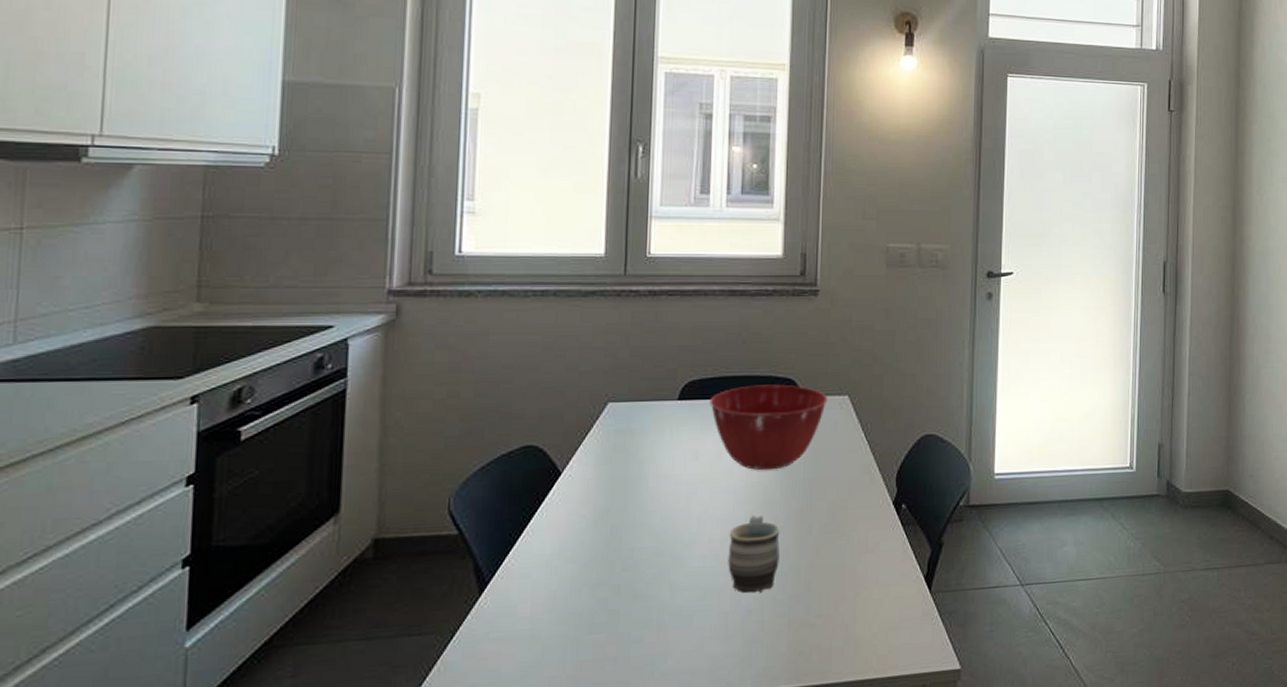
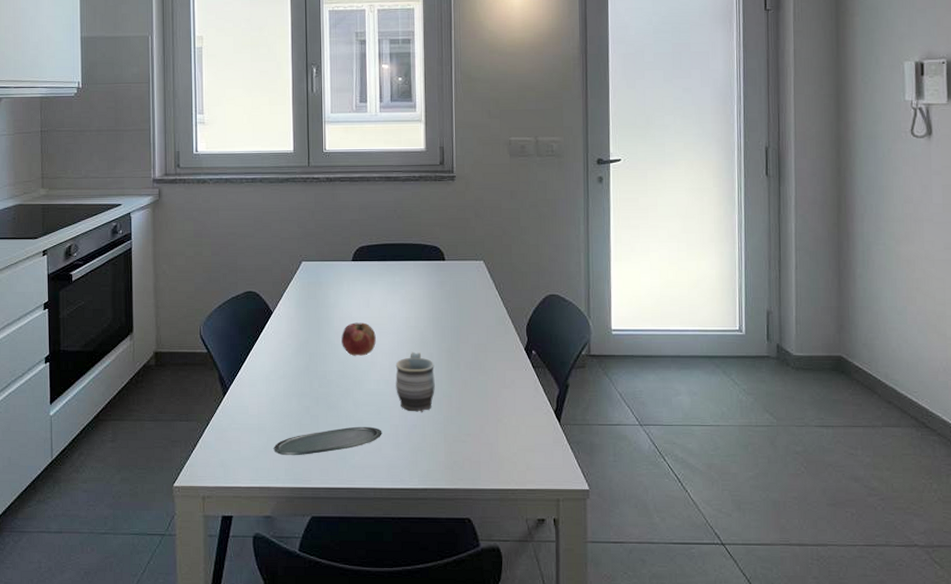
oval tray: none [551,617,707,670] -> present [273,426,382,456]
fruit: none [657,480,705,526] -> present [341,322,376,356]
mixing bowl: present [709,384,828,471] -> none [375,251,467,318]

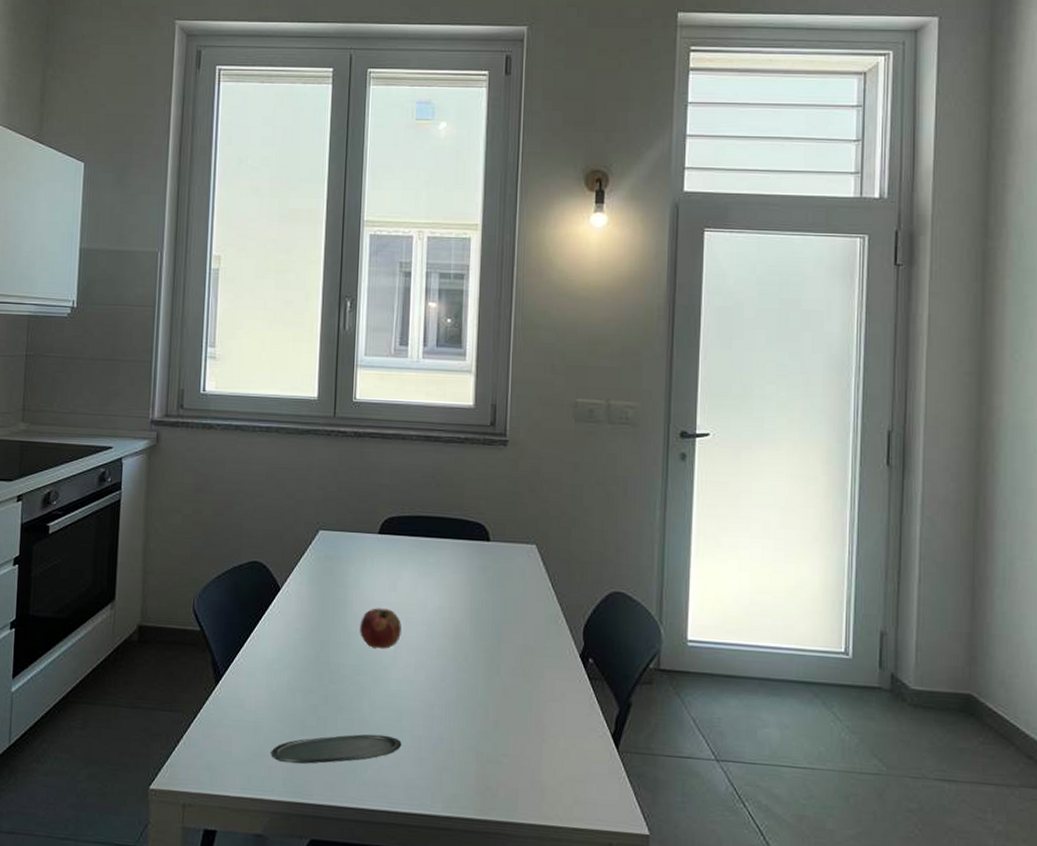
mug: present [395,351,435,412] -> none [421,648,470,723]

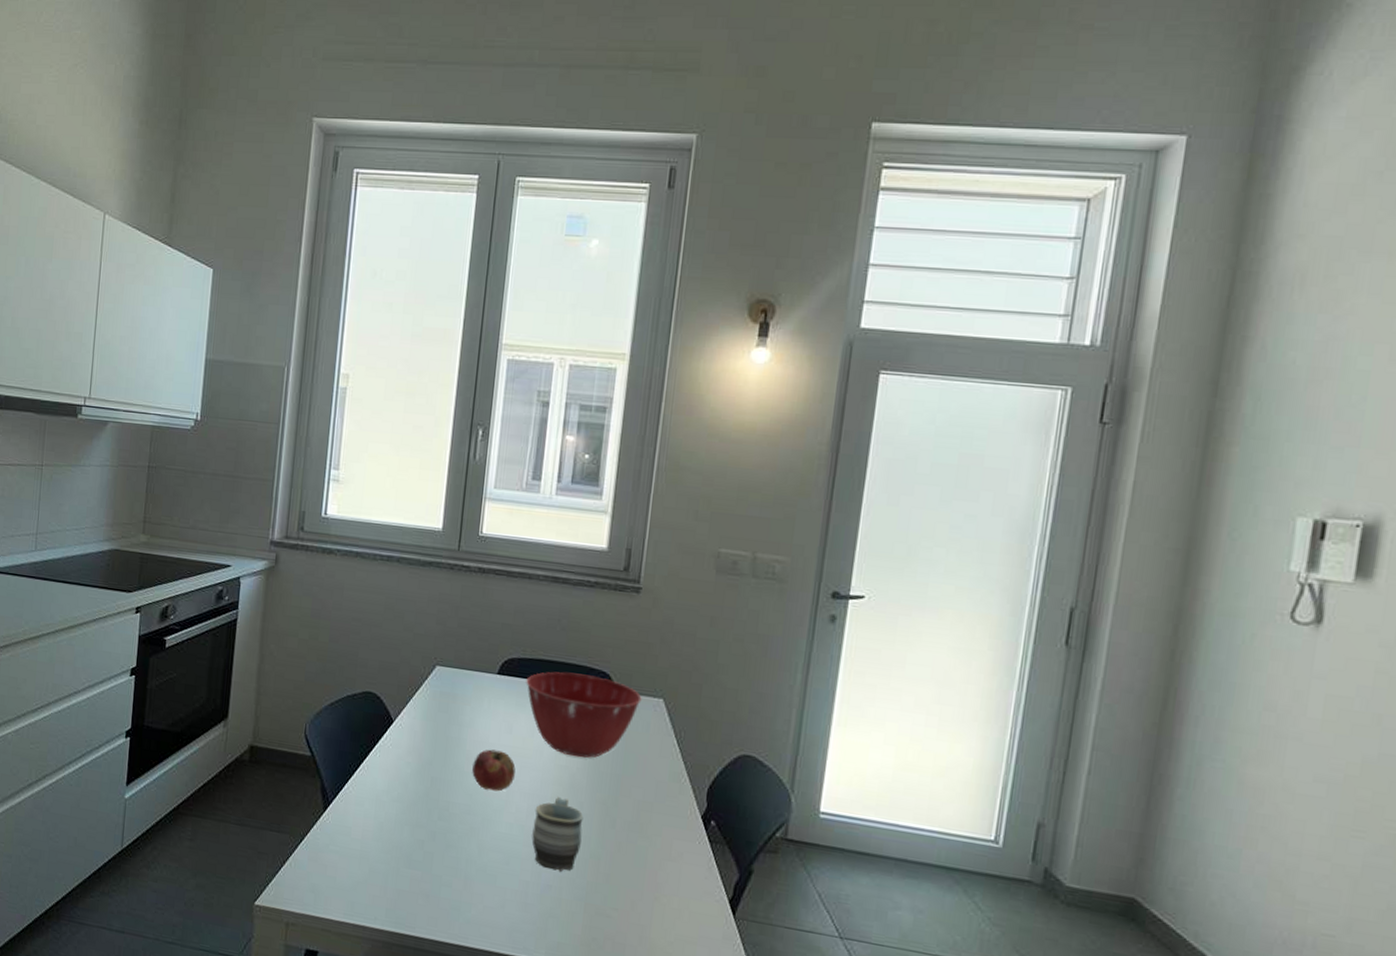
oval tray: present [270,734,402,764] -> none [375,872,509,899]
mixing bowl: none [406,526,516,609] -> present [526,671,642,758]
mug: none [421,648,470,723] -> present [531,796,584,872]

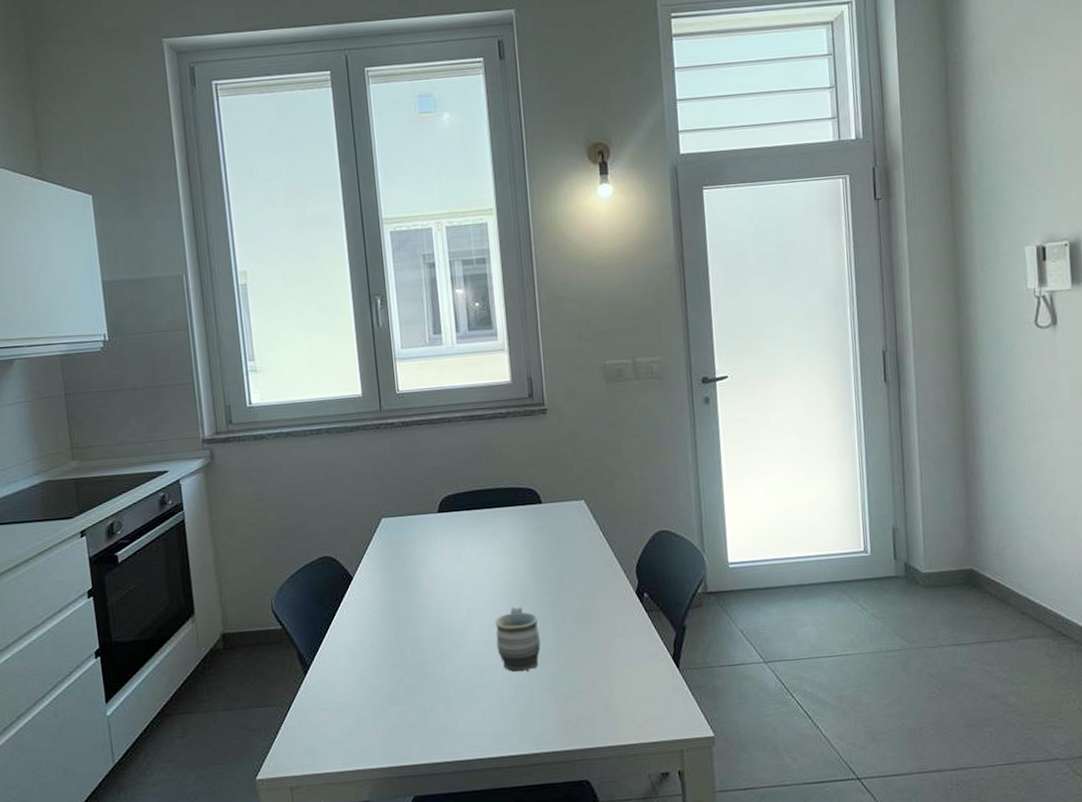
fruit: present [472,749,516,792] -> none [432,579,472,617]
mixing bowl: present [526,671,642,758] -> none [464,494,566,569]

